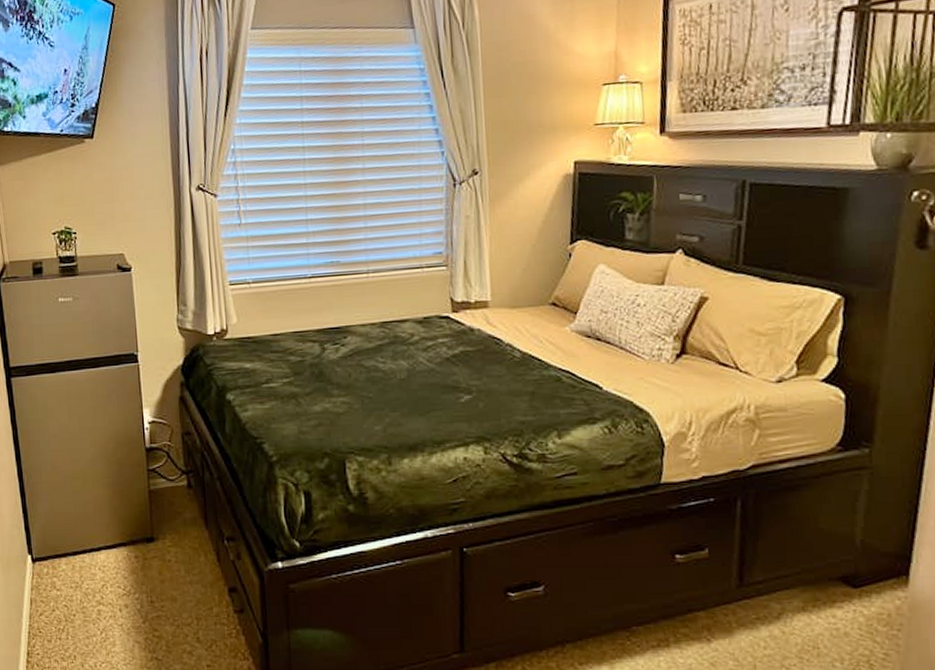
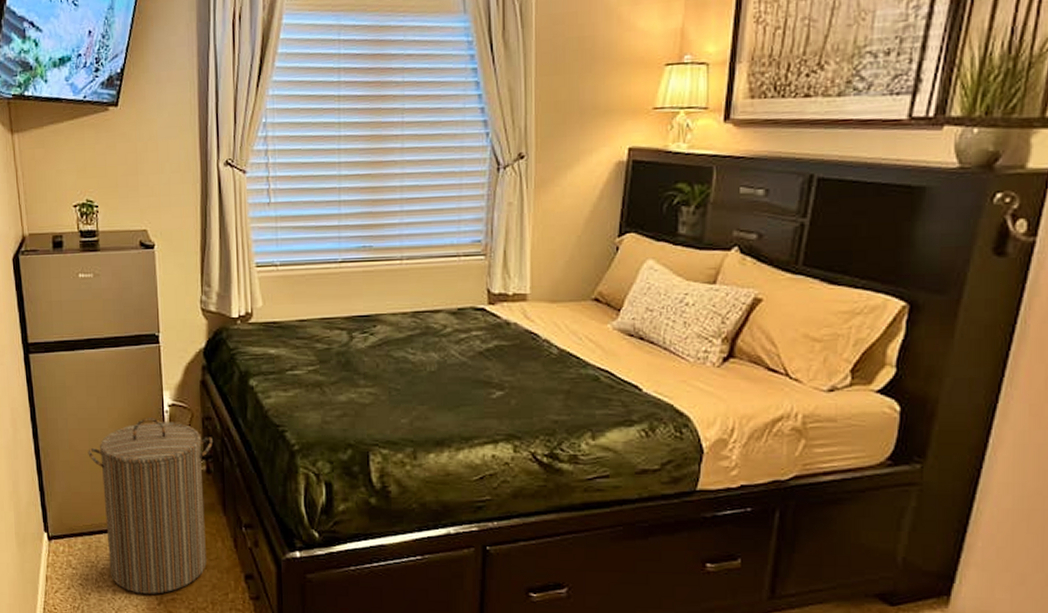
laundry hamper: none [70,435,194,612] -> present [88,418,214,594]

